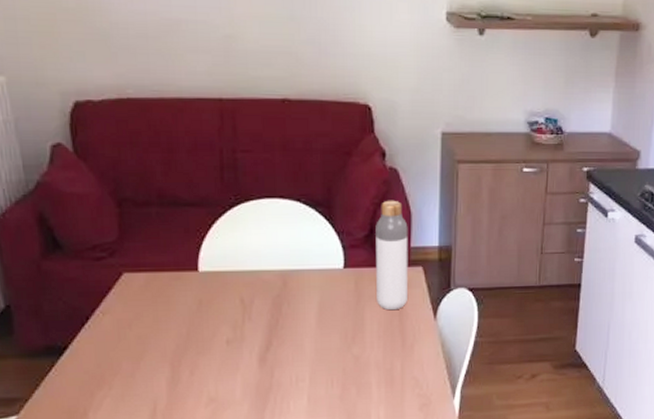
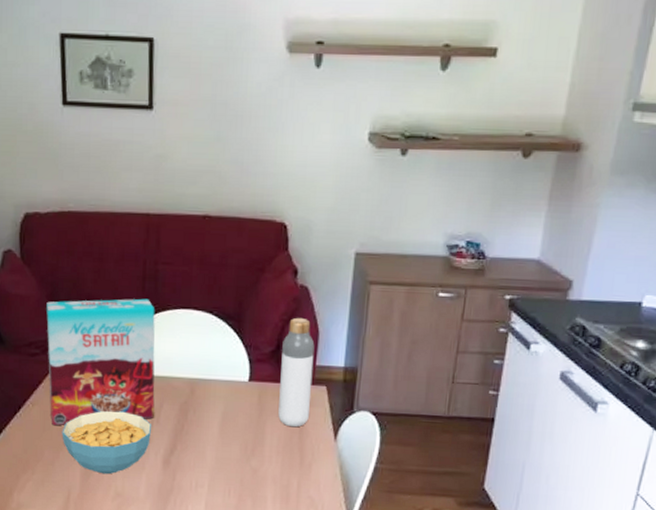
cereal box: none [110,189,245,335] -> present [46,298,155,426]
cereal bowl: none [140,311,244,380] -> present [62,410,152,475]

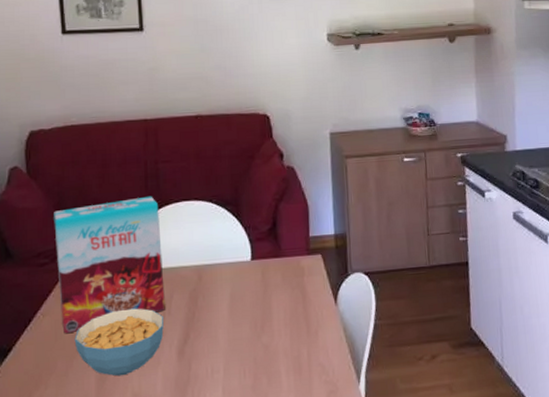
bottle: present [278,317,315,428] -> none [277,195,310,298]

